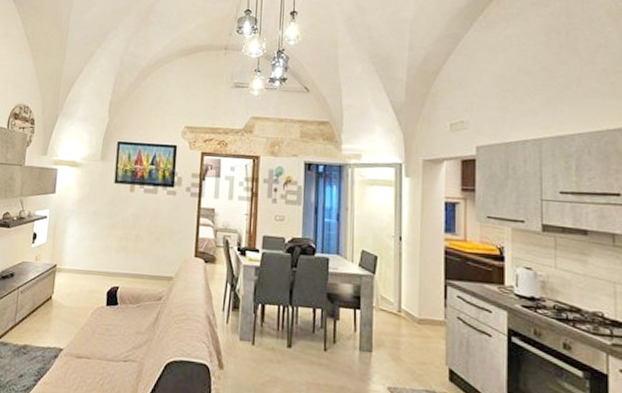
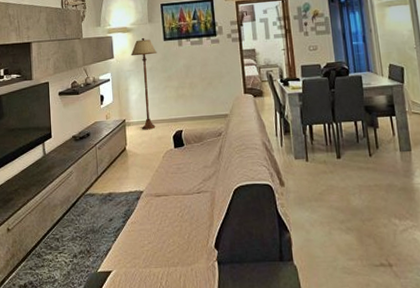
floor lamp: none [73,175,105,281] -> present [130,37,157,130]

